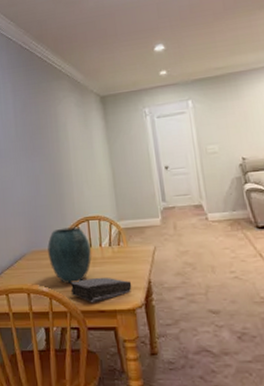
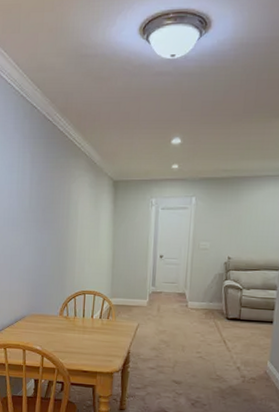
vase: present [47,227,92,284] -> none [45,297,83,346]
book: present [70,278,132,303] -> none [60,343,114,364]

